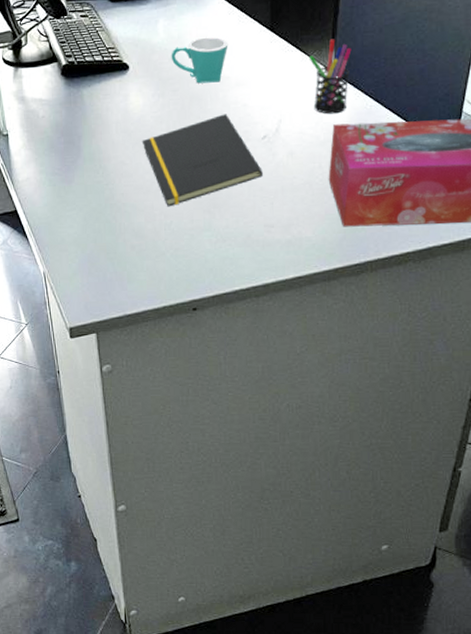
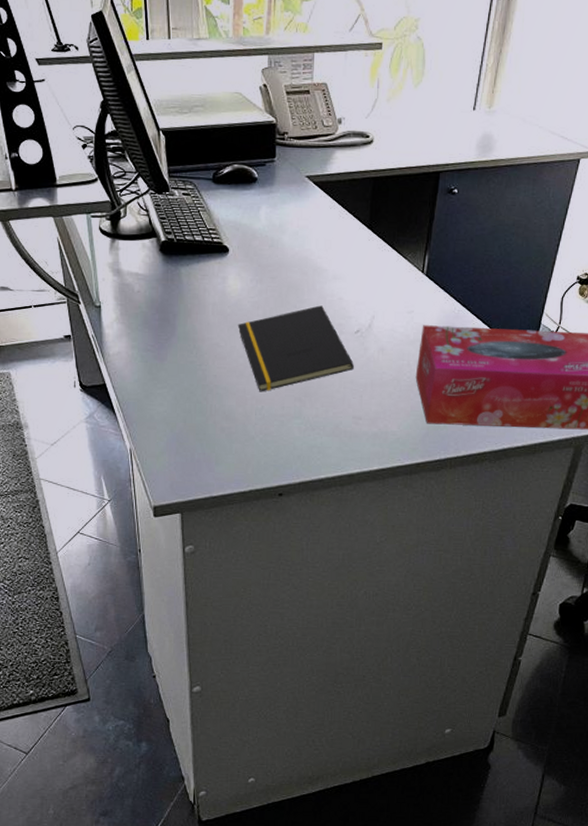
mug: present [171,36,229,84] -> none [271,228,328,274]
pen holder: present [309,39,352,114] -> none [404,243,444,315]

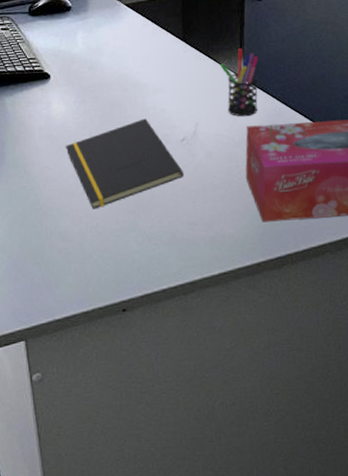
pen holder: none [404,243,444,315] -> present [220,48,259,117]

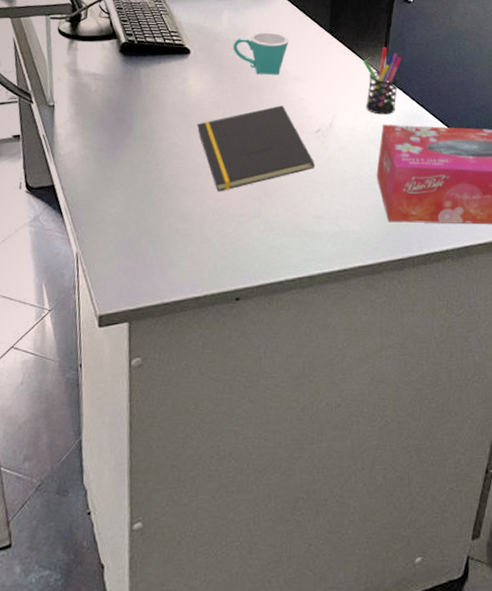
mug: none [90,47,145,91] -> present [233,32,289,75]

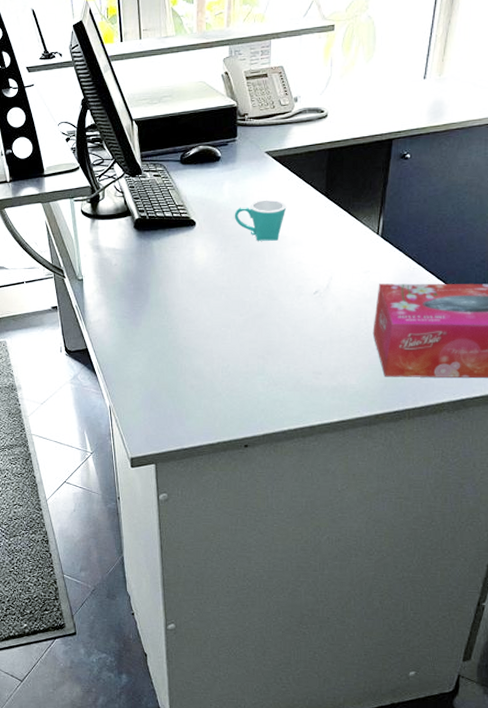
notepad: present [196,105,315,192] -> none [204,269,313,352]
pen holder: present [363,47,402,115] -> none [359,206,398,274]

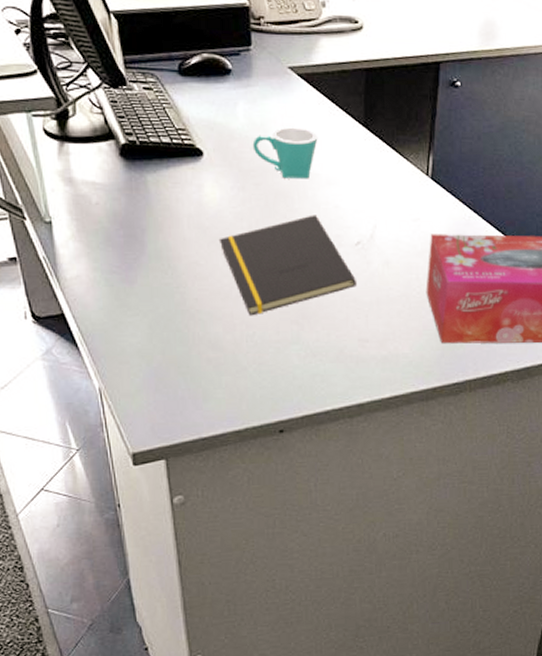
notepad: none [204,269,313,352] -> present [218,215,356,316]

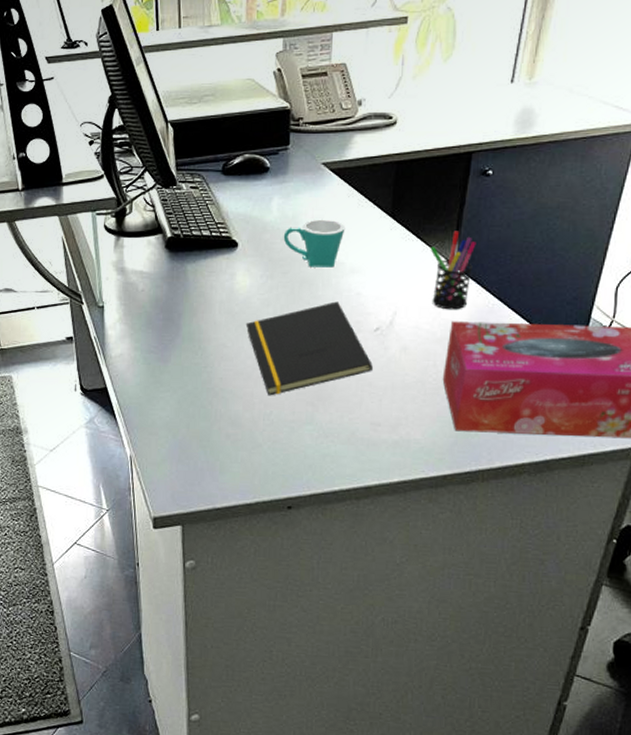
pen holder: none [405,142,450,223] -> present [430,231,476,310]

